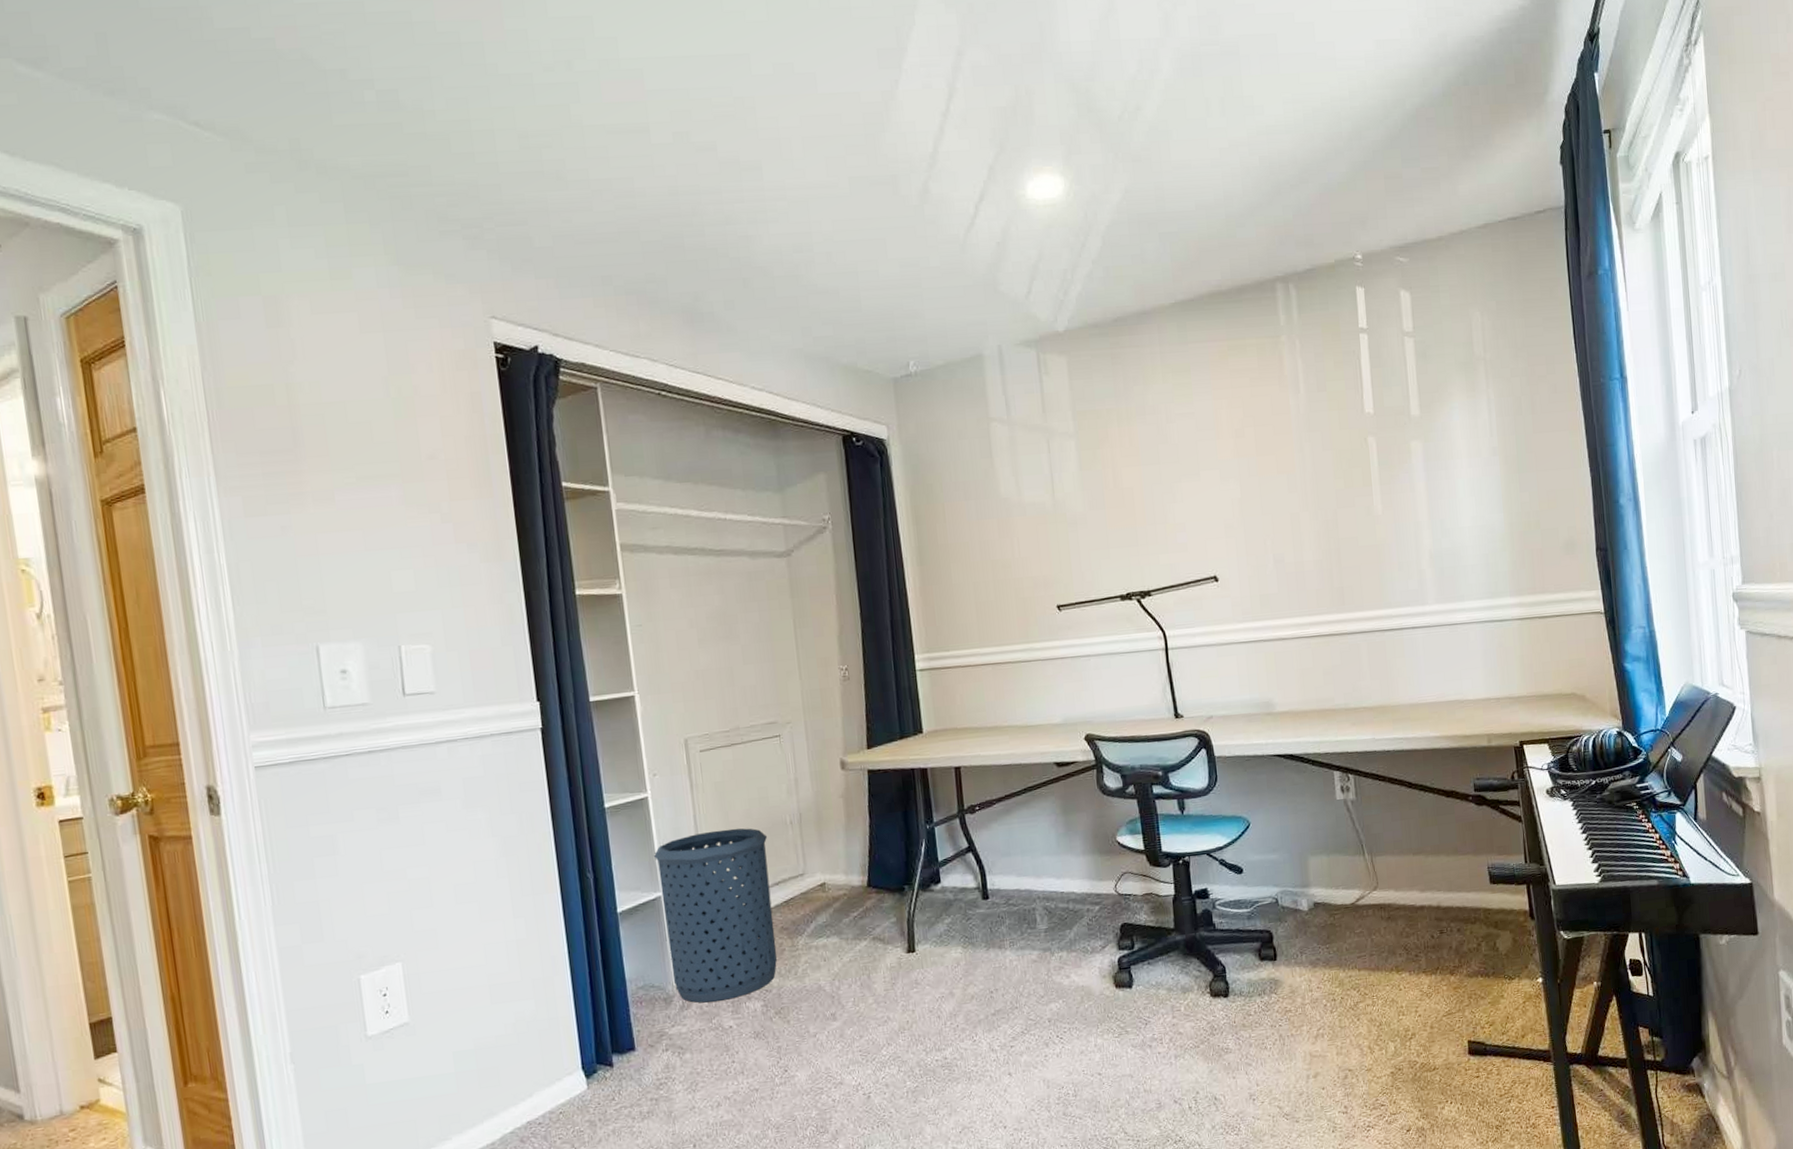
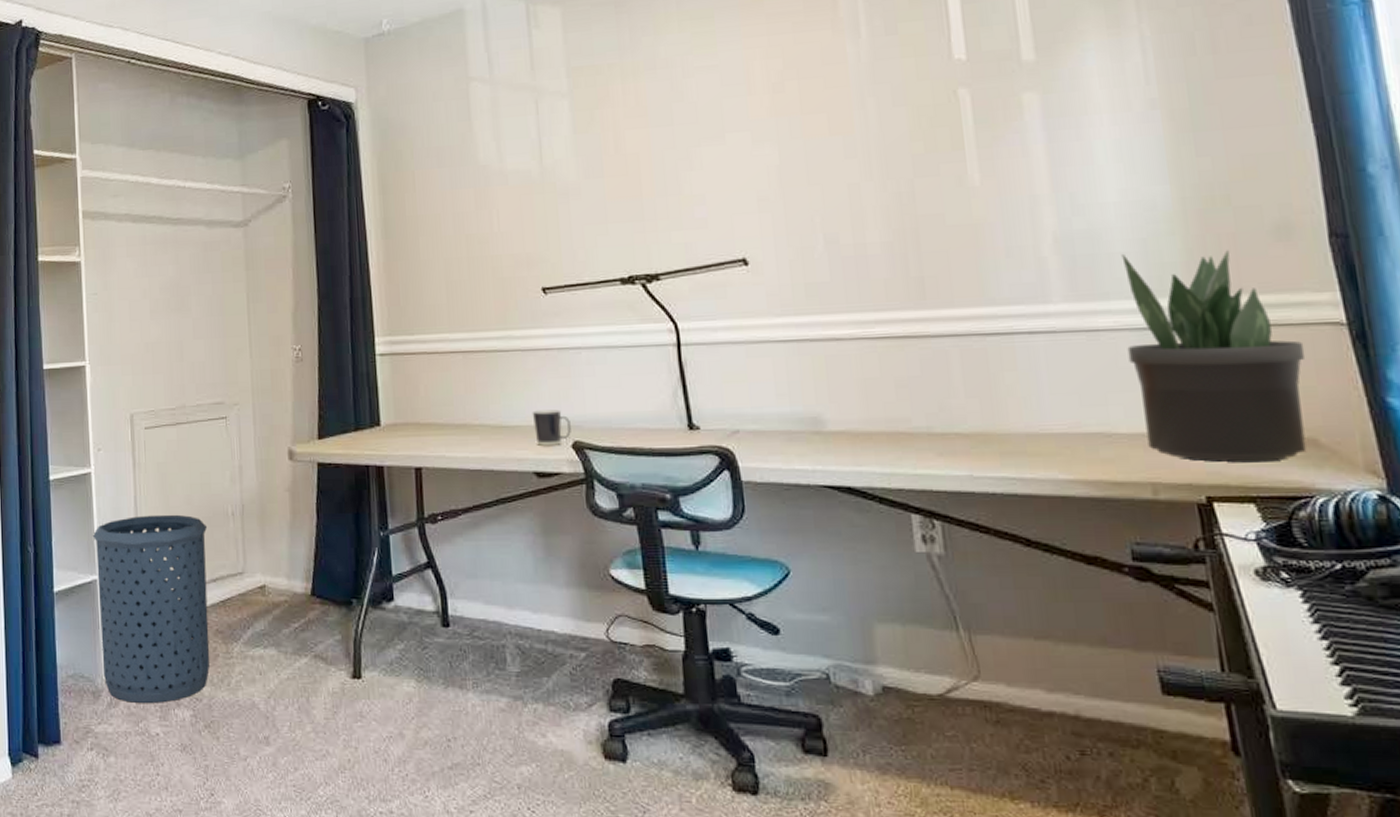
mug: none [1051,708,1084,740] -> present [532,409,571,446]
planter: none [1472,562,1580,716] -> present [1121,250,1307,463]

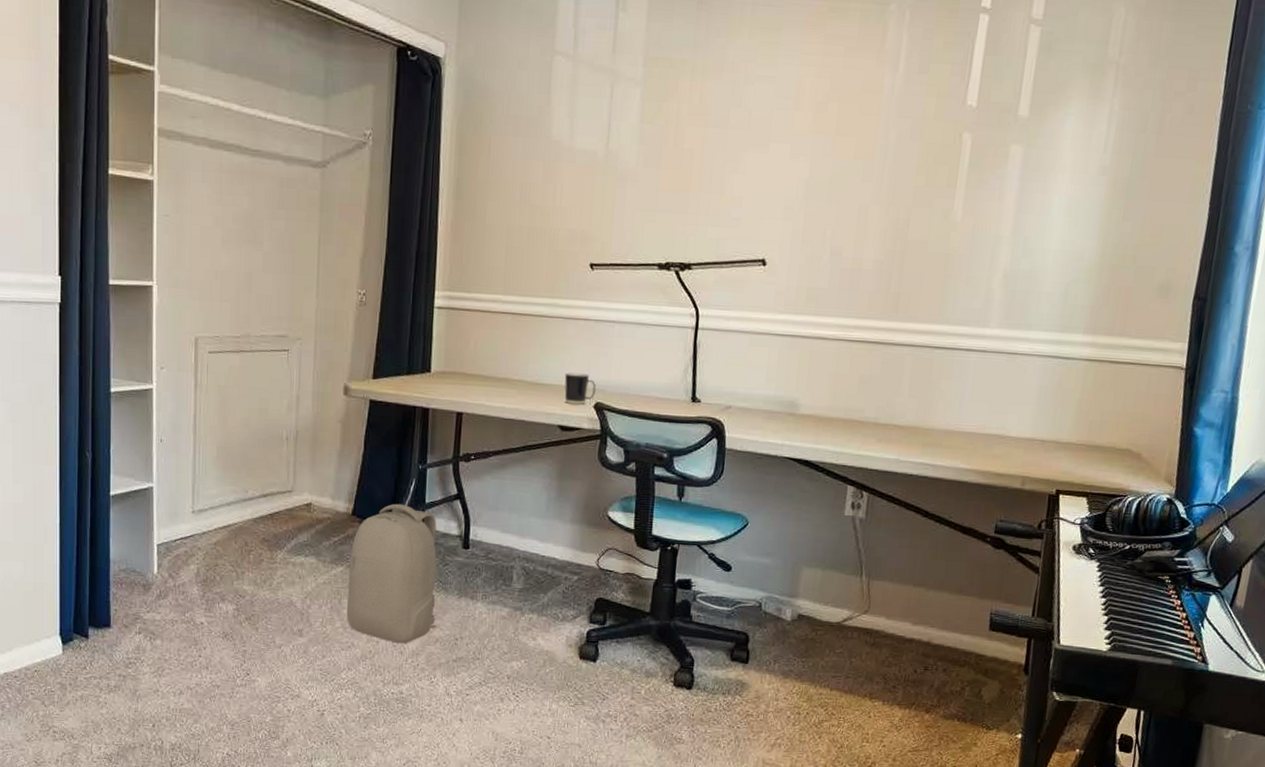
laundry basket: present [92,514,210,703] -> none [150,433,263,597]
backpack: none [314,578,424,749] -> present [346,503,437,644]
planter: present [1121,250,1307,463] -> none [1028,294,1153,468]

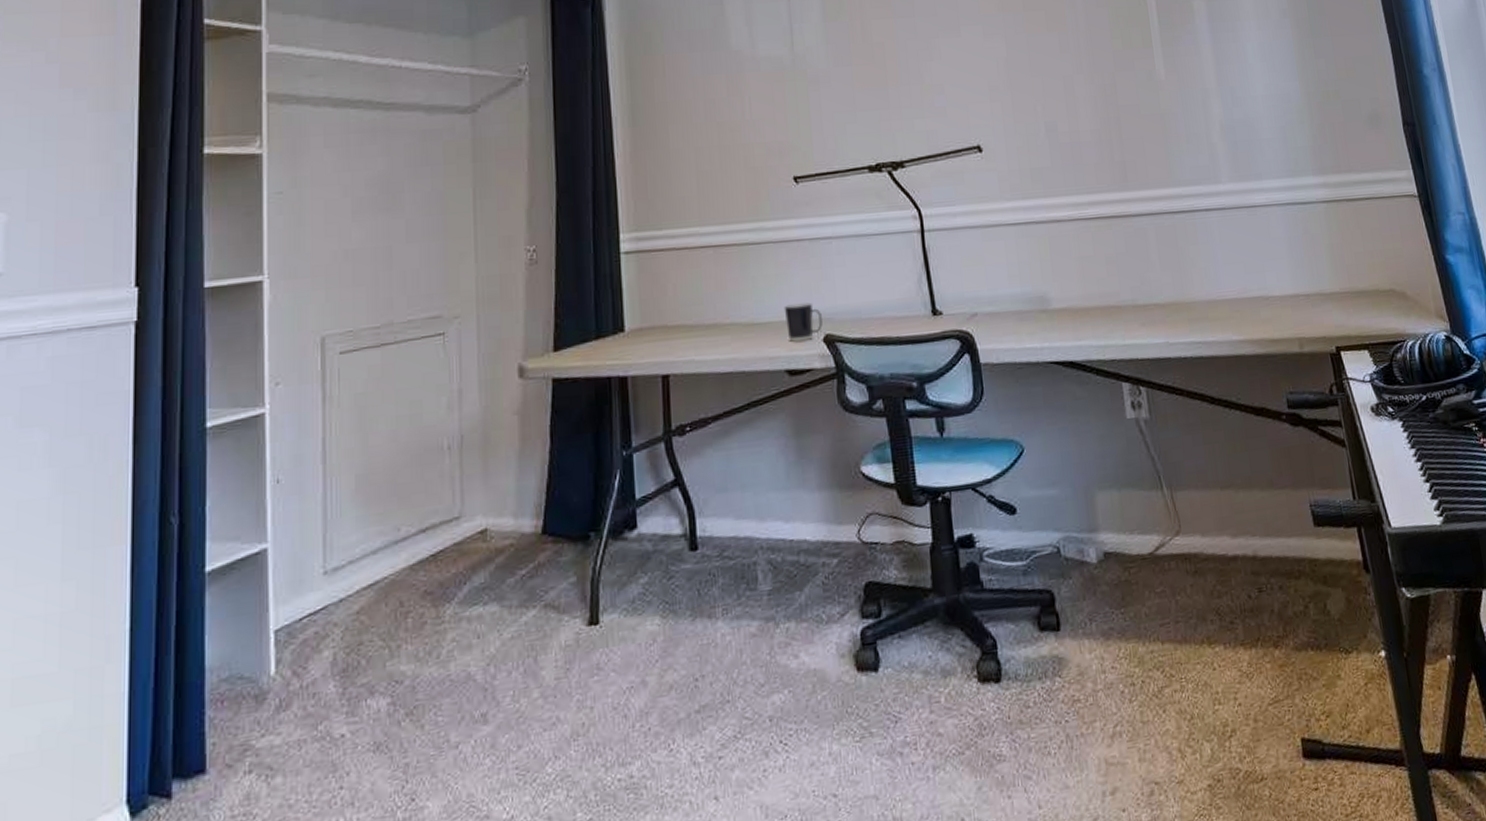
backpack: present [346,503,437,644] -> none [544,506,669,705]

